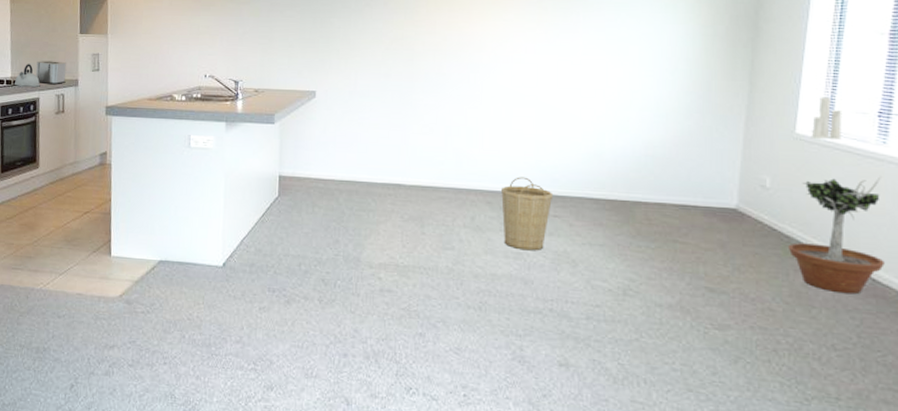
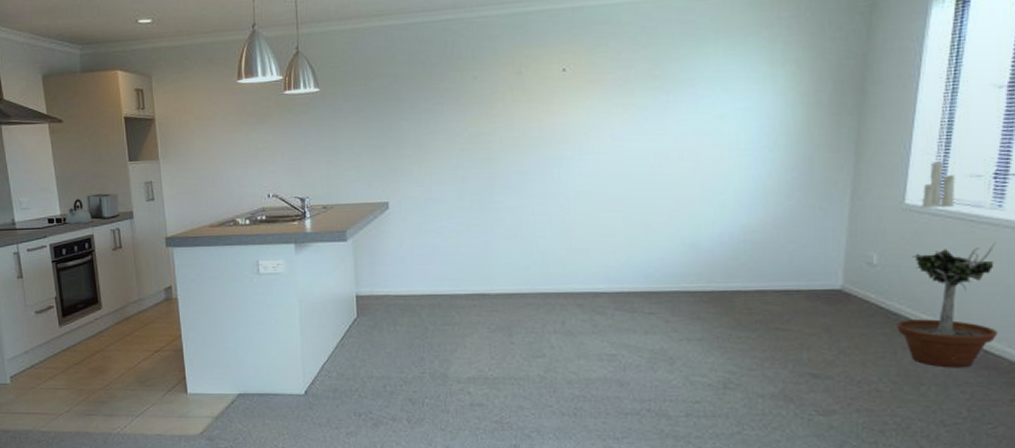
basket: present [501,176,554,251] -> none [592,275,648,352]

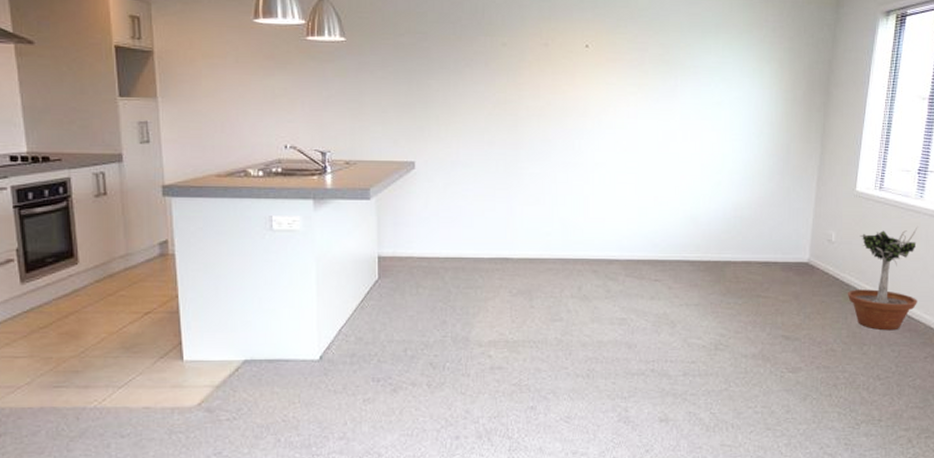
kettle: present [64,199,93,225] -> none [32,135,70,165]
toaster: present [86,193,119,220] -> none [62,131,104,161]
candle: present [921,159,956,209] -> none [867,154,892,196]

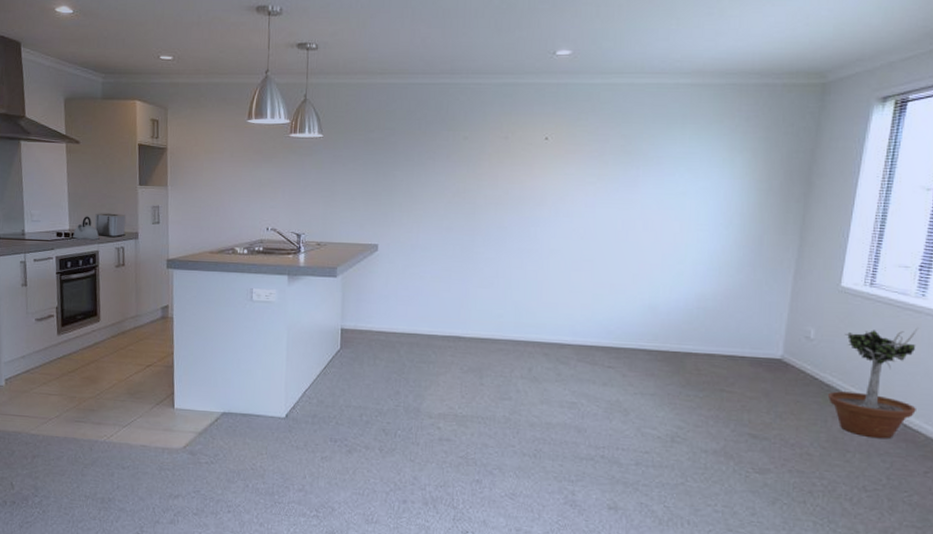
kettle: none [32,135,70,165] -> present [72,216,100,241]
toaster: none [62,131,104,161] -> present [94,213,126,238]

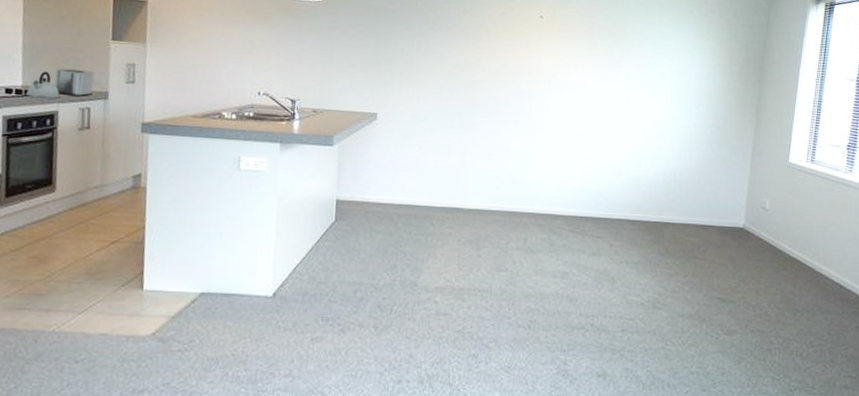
potted tree: present [827,328,918,439] -> none [780,199,848,299]

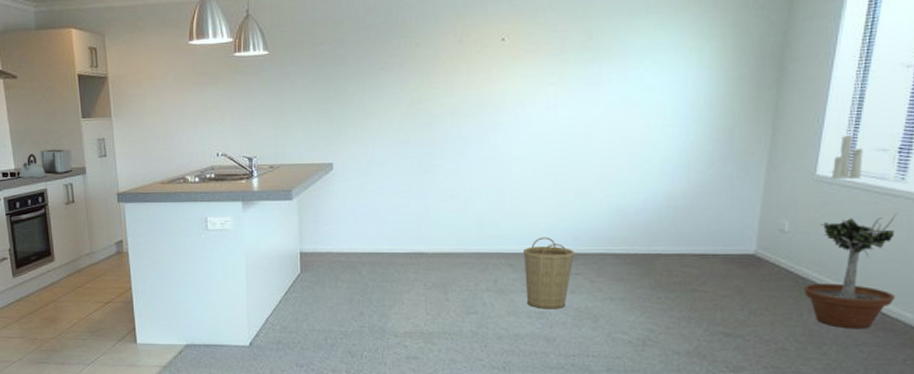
basket: none [551,200,597,270] -> present [524,237,575,309]
potted tree: none [780,199,848,299] -> present [803,213,897,329]
candle: none [800,129,823,169] -> present [831,133,864,180]

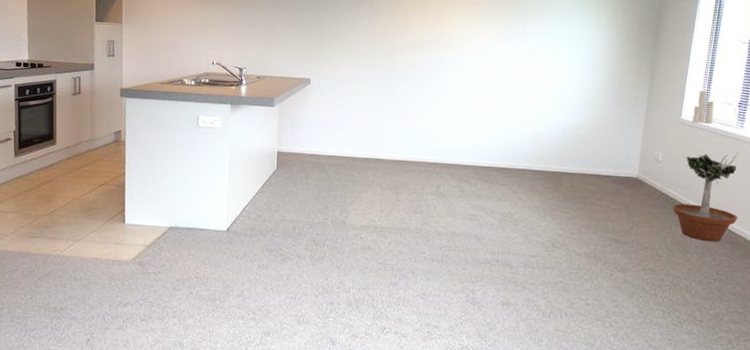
kettle: present [18,154,47,179] -> none [31,48,57,71]
toaster: present [40,149,72,175] -> none [52,45,82,68]
basket: present [524,237,575,309] -> none [461,152,502,213]

